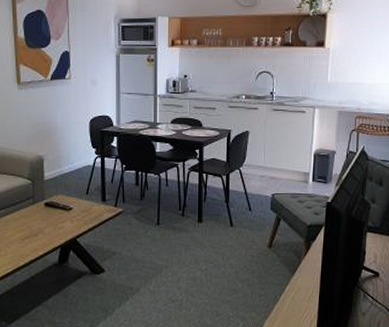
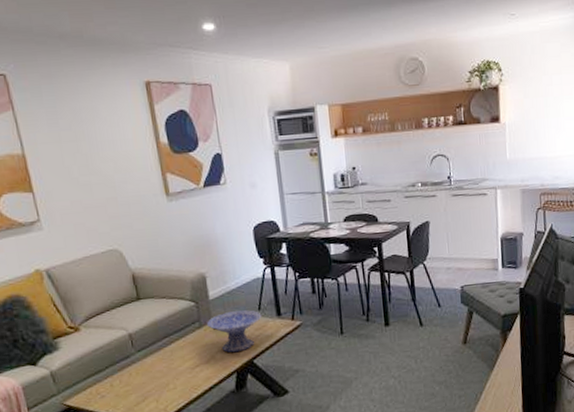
decorative bowl: none [40,193,89,230] -> present [207,310,262,353]

